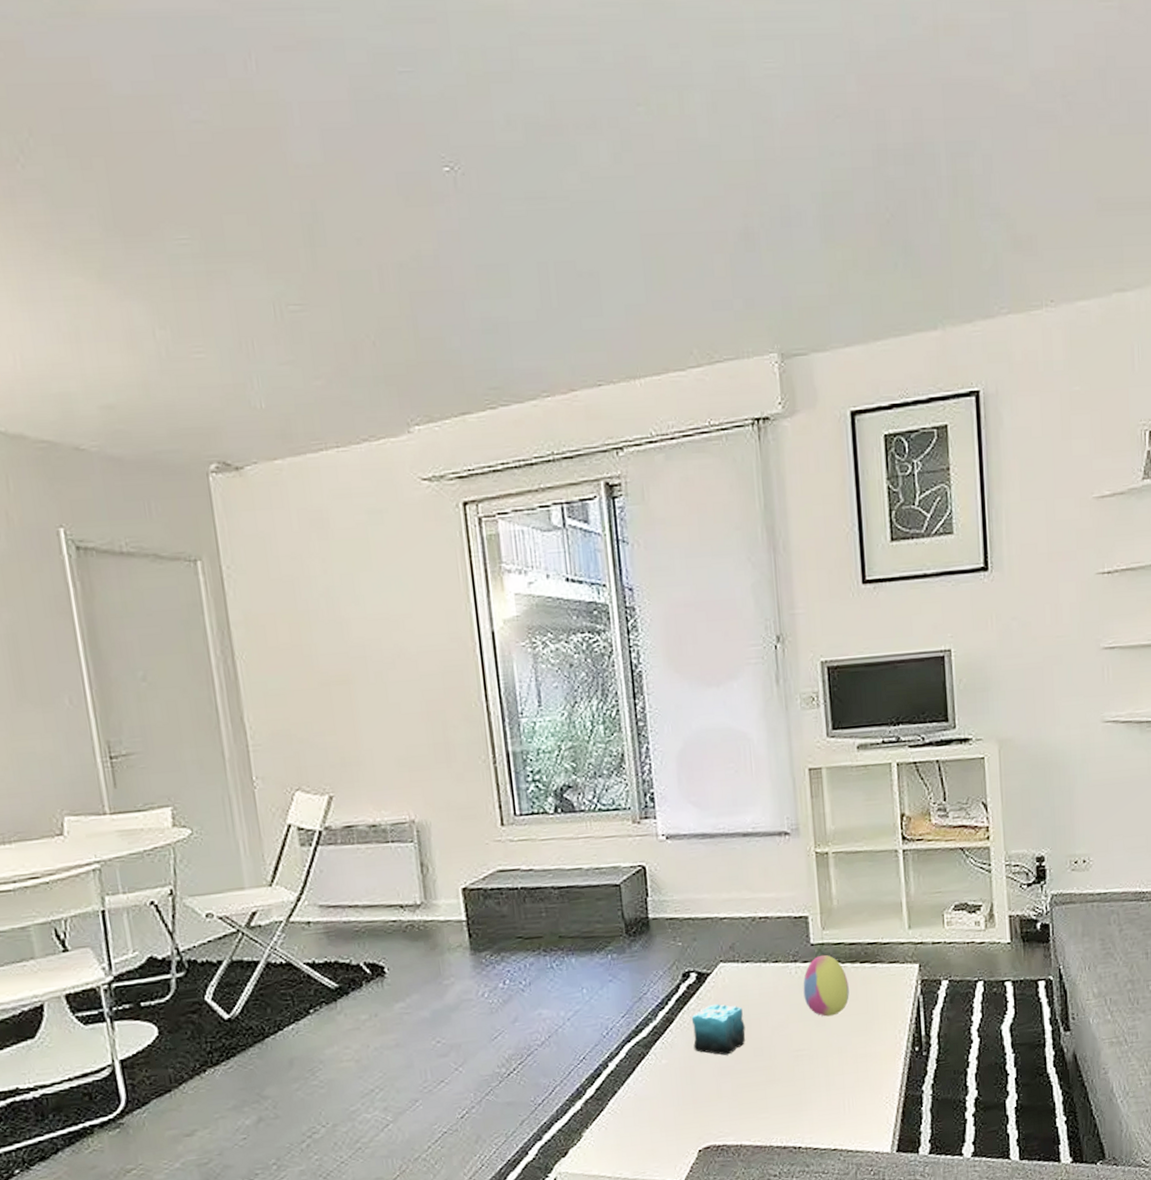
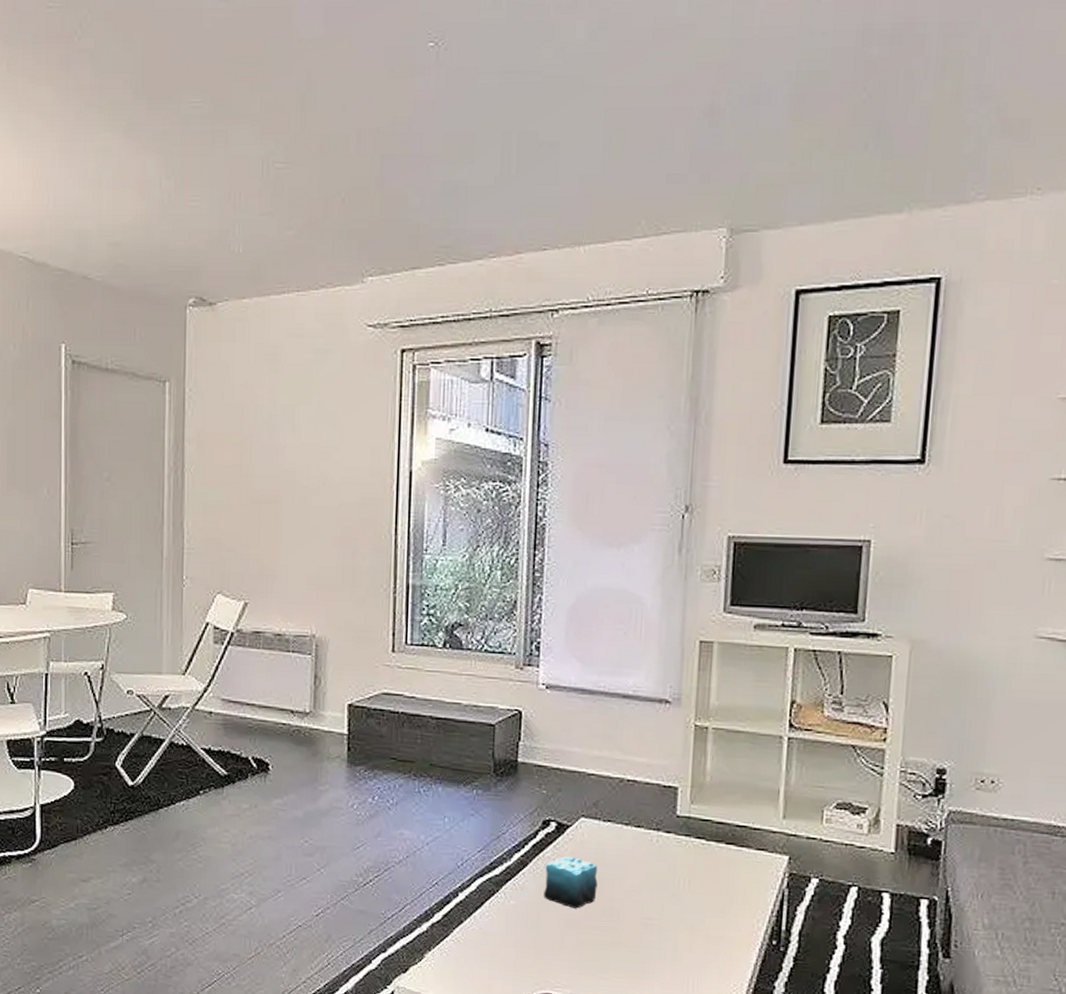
decorative egg: present [803,954,849,1017] -> none [662,828,711,892]

